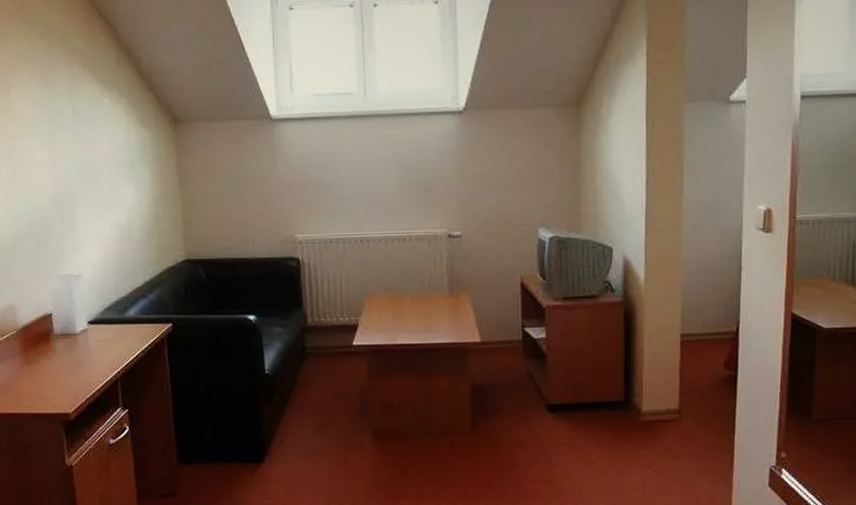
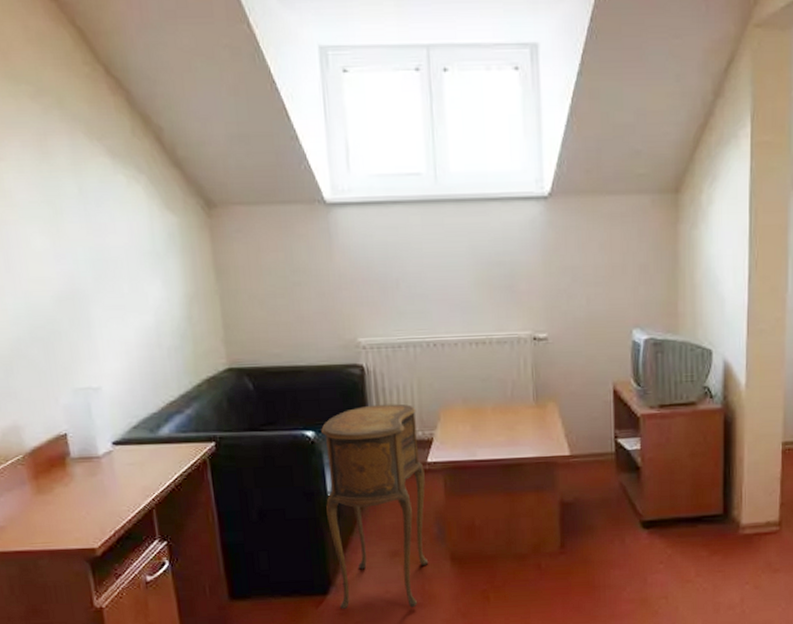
side table: none [261,292,352,478] -> present [321,403,429,609]

